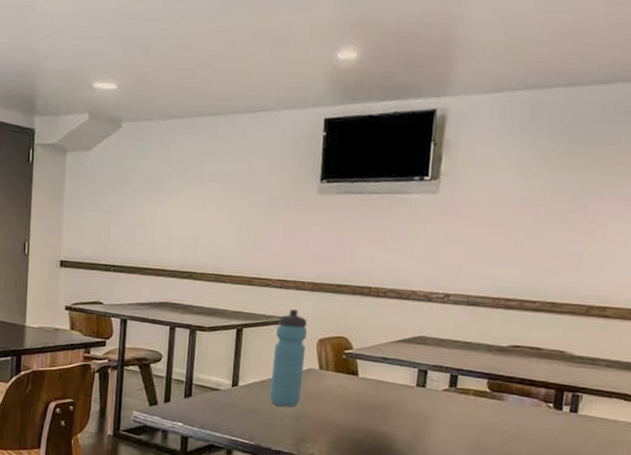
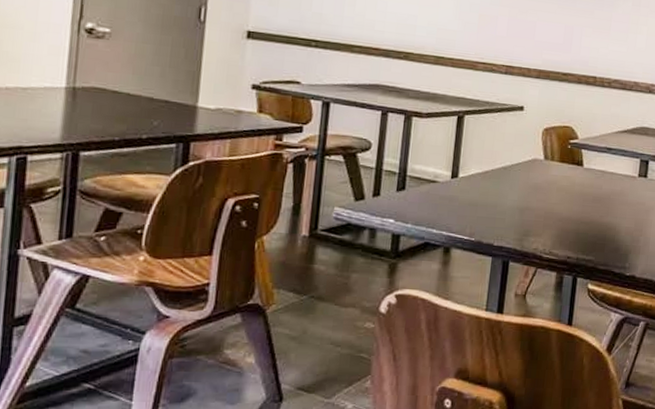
water bottle: present [269,309,307,407] -> none [492,96,533,200]

